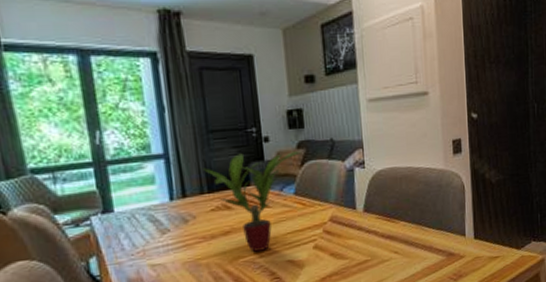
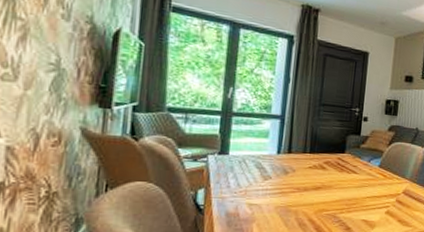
potted plant: present [200,151,301,252] -> none [308,126,391,208]

